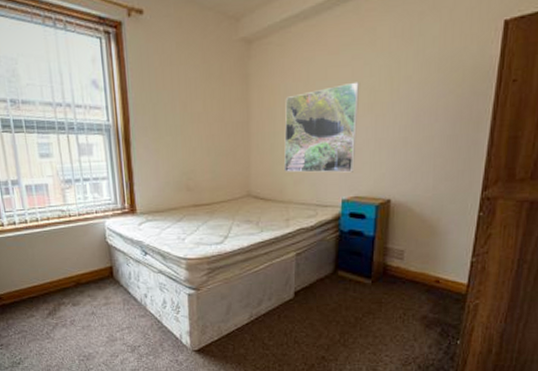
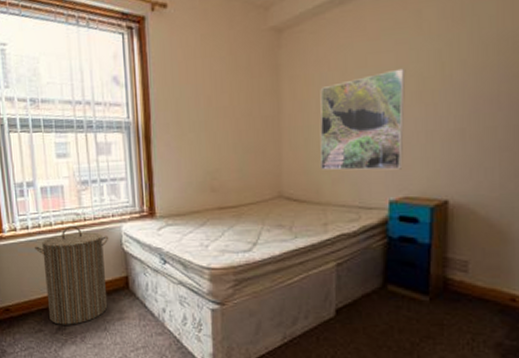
laundry hamper: none [23,221,95,311] -> present [35,225,109,325]

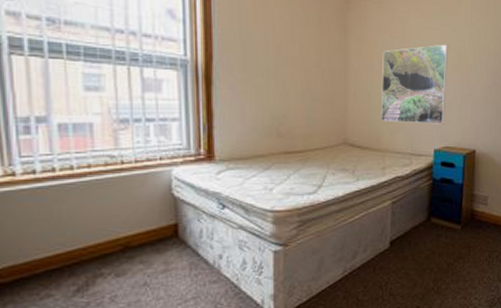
laundry hamper: present [35,225,109,325] -> none [45,169,155,286]

